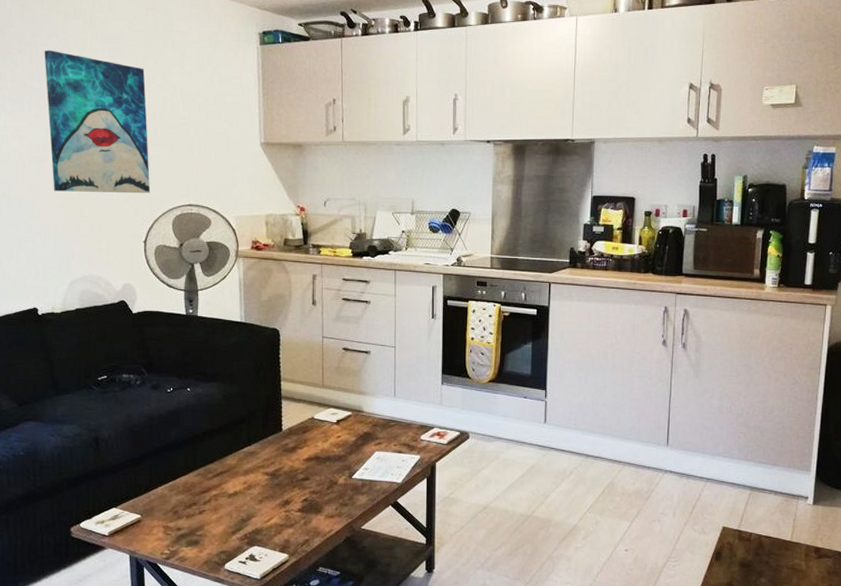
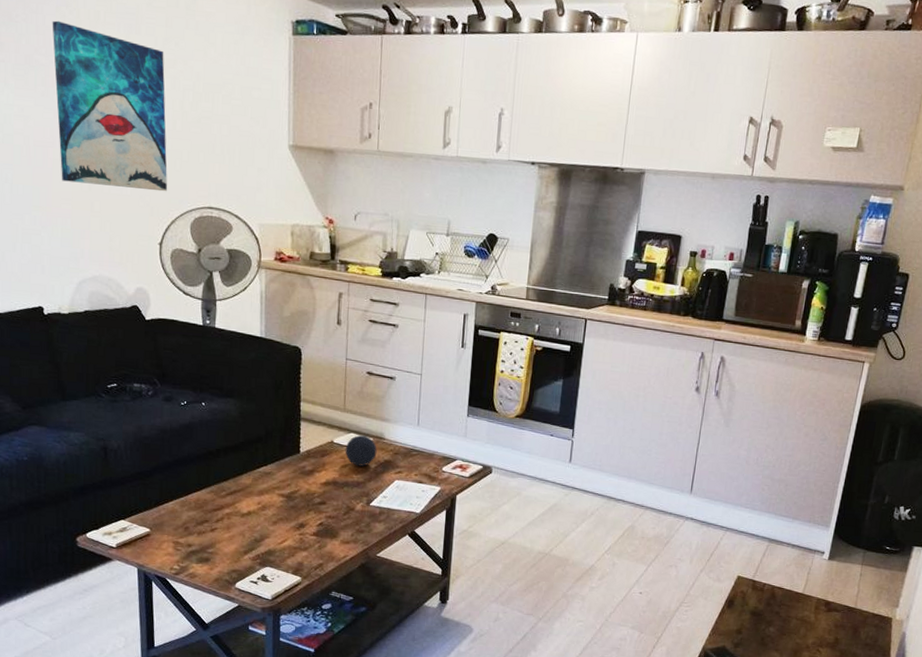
decorative ball: none [325,410,356,440] -> present [345,435,377,466]

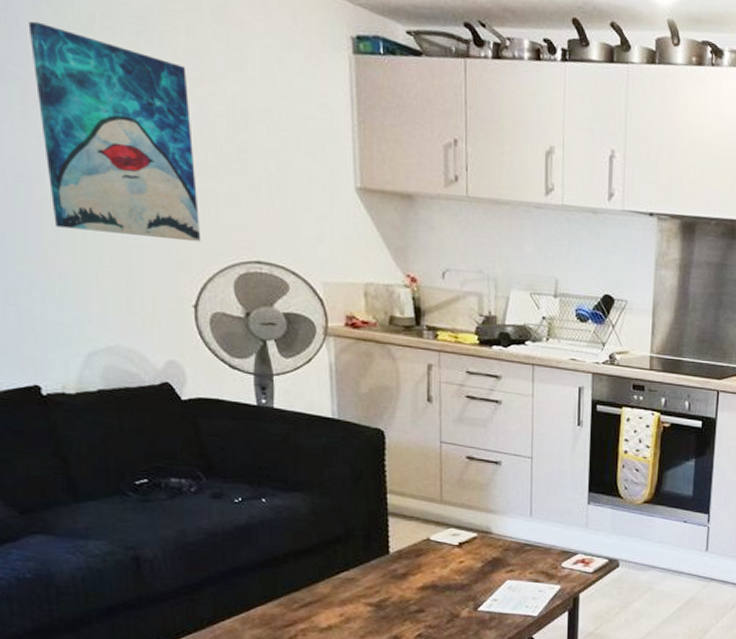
decorative ball: present [345,435,377,466] -> none [444,530,483,566]

